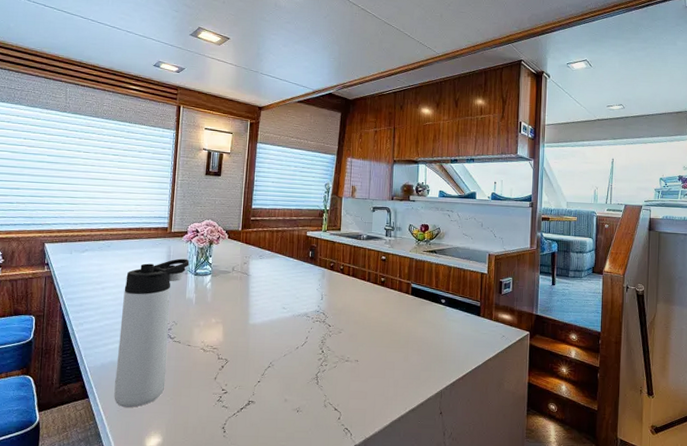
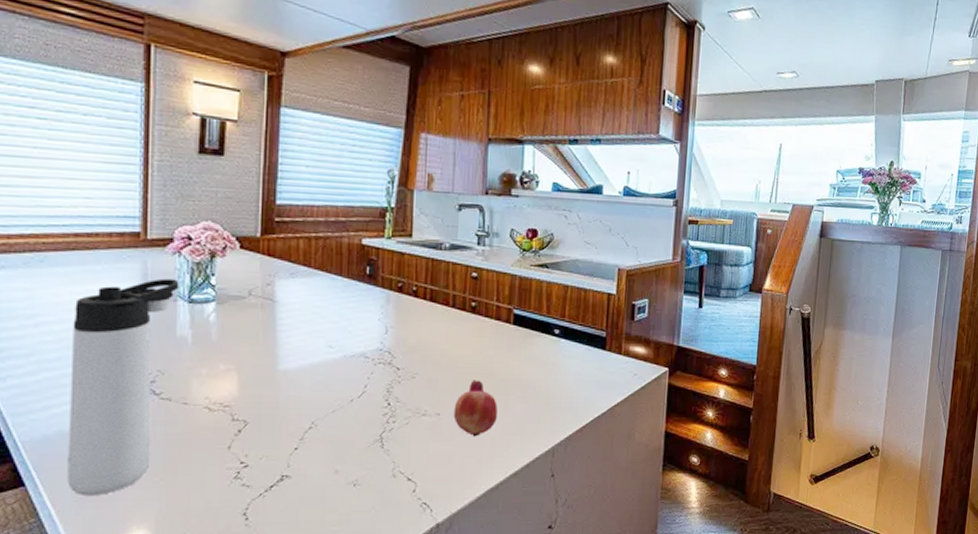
fruit: none [368,336,400,380] -> present [453,380,498,437]

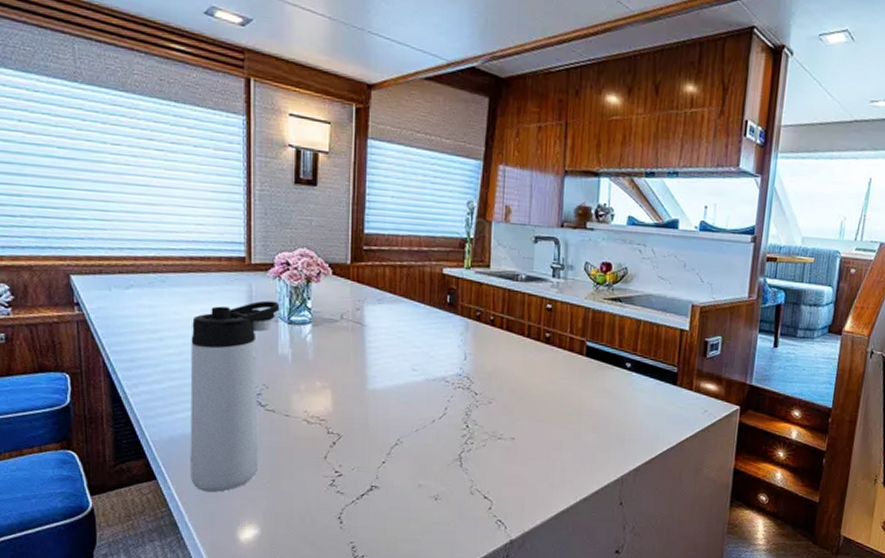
fruit: present [453,380,498,437] -> none [527,408,569,462]

